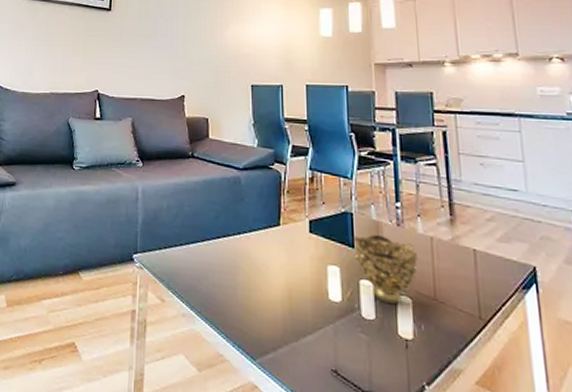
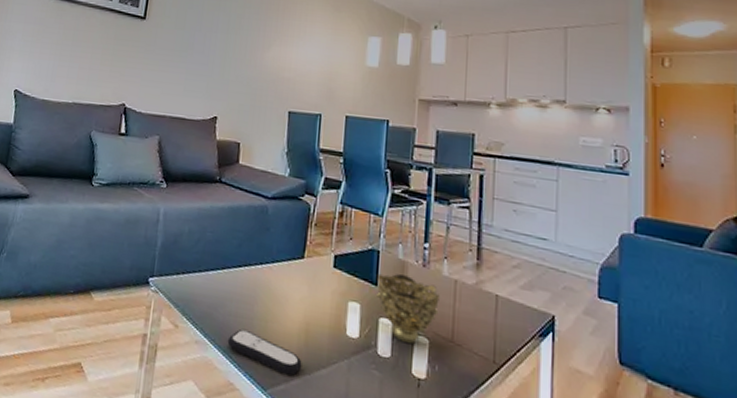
remote control: none [213,299,288,344] -> present [227,328,302,376]

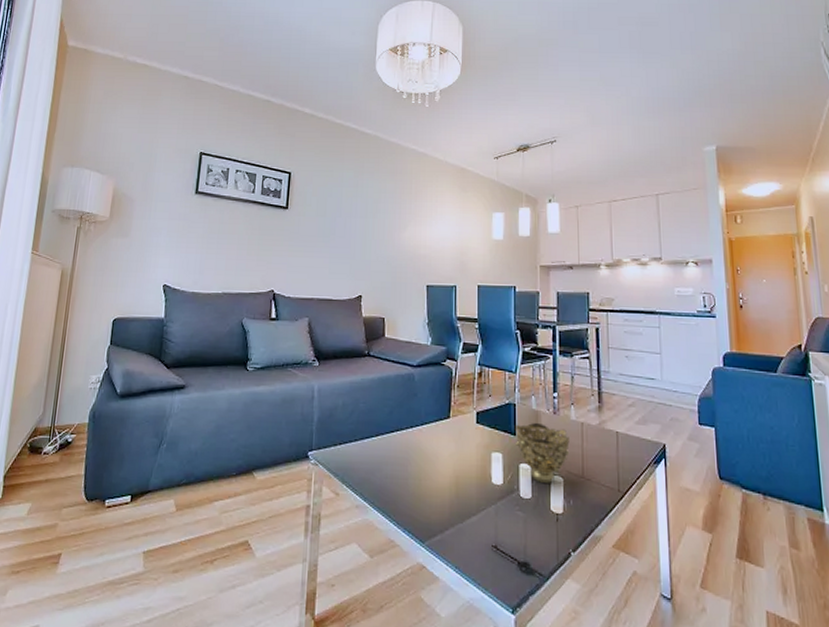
remote control: present [227,328,302,376] -> none [385,489,455,526]

